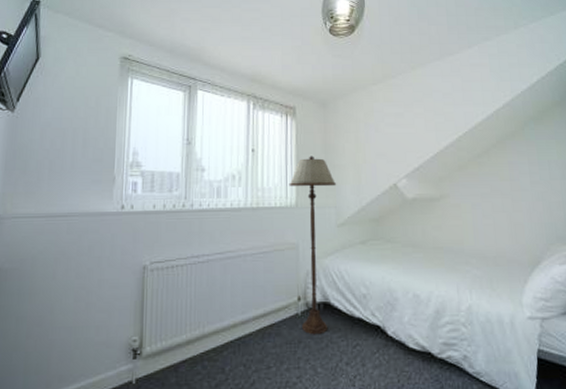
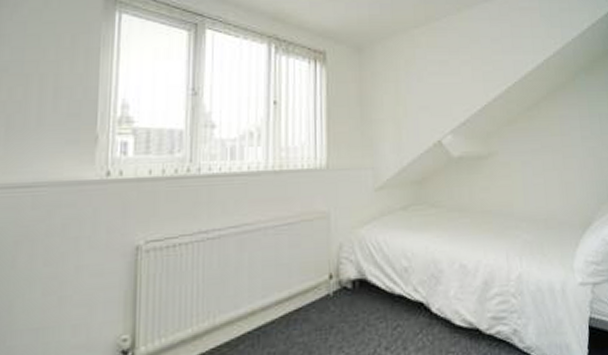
floor lamp: present [289,156,337,335] -> none [318,109,375,318]

